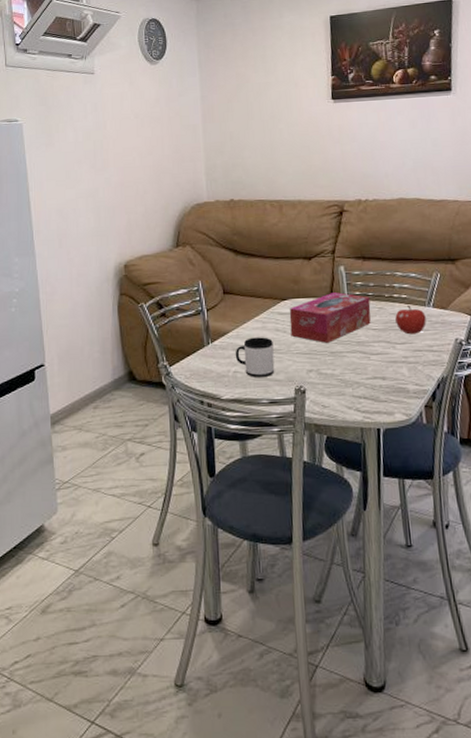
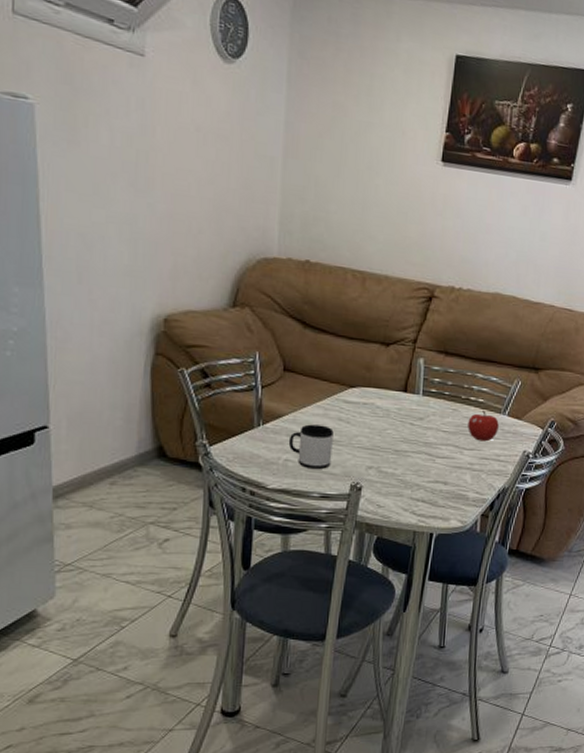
tissue box: present [289,292,371,343] -> none [354,386,446,440]

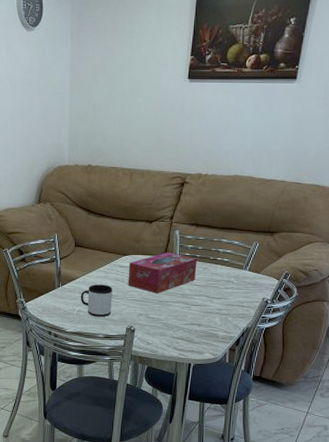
tissue box: none [354,386,446,440] -> present [128,252,197,293]
fruit: present [467,409,499,442] -> none [216,267,241,292]

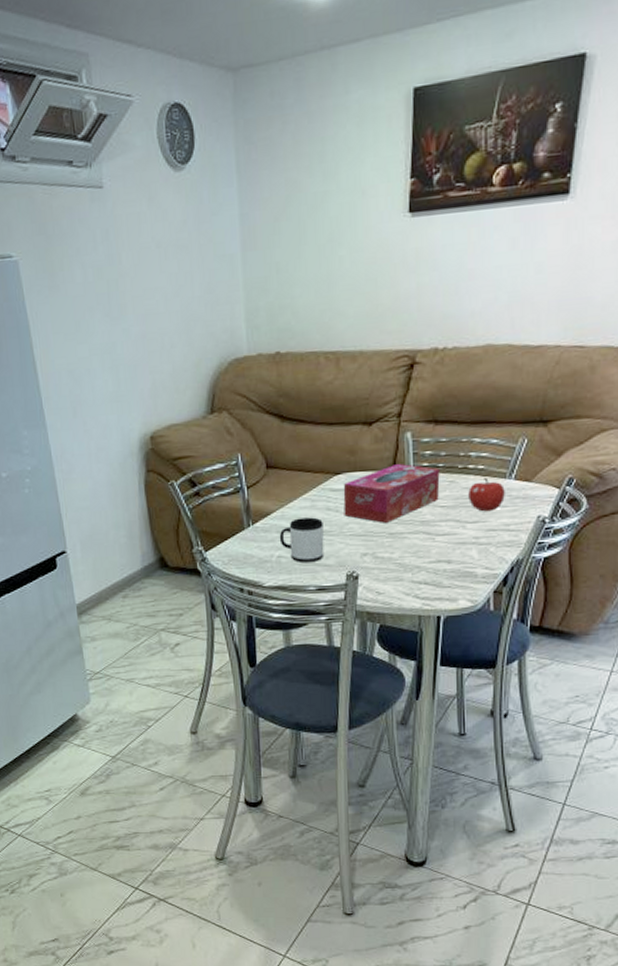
fruit: none [216,267,241,292] -> present [468,477,505,512]

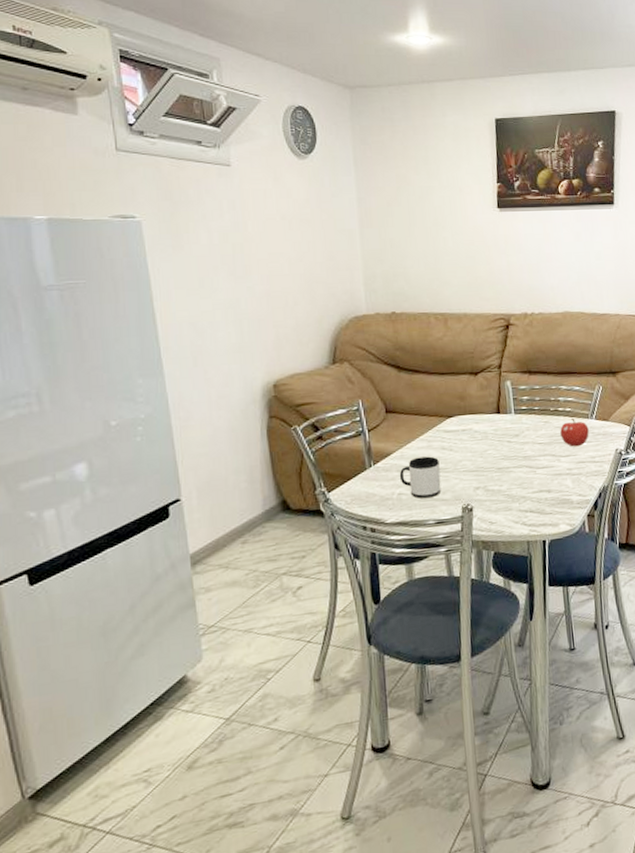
tissue box: present [343,464,440,523] -> none [455,407,537,460]

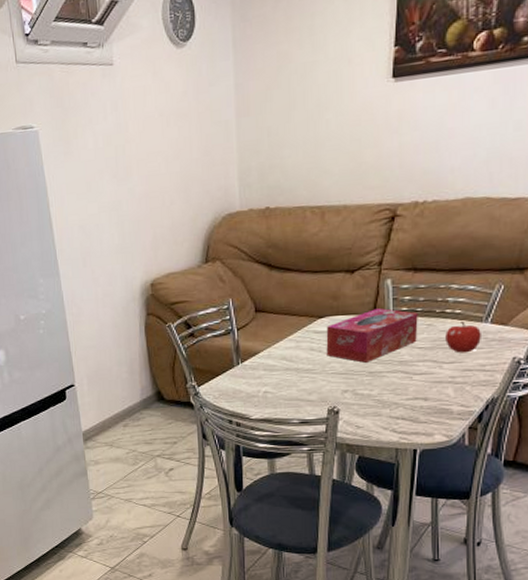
mug: present [399,456,442,499] -> none [266,356,308,399]
tissue box: none [455,407,537,460] -> present [326,308,418,363]

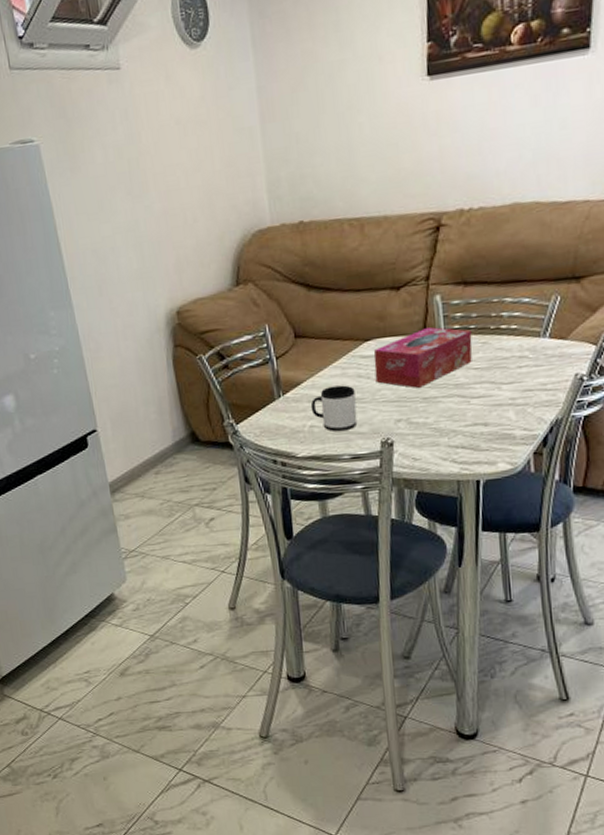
mug: none [266,356,308,399] -> present [310,385,358,432]
fruit: present [446,320,481,353] -> none [502,336,540,373]

